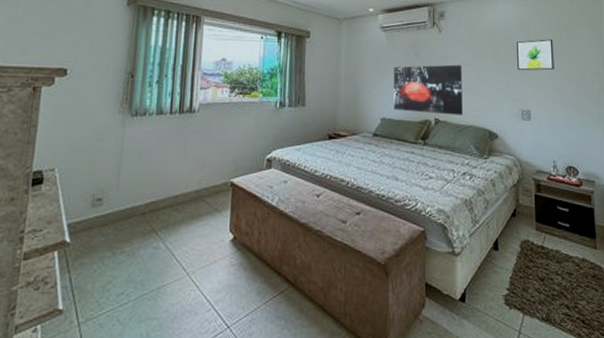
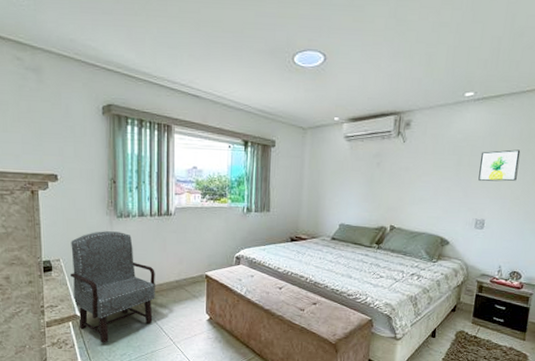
armchair: none [64,132,171,279] -> present [69,231,155,343]
wall art: present [394,64,463,115] -> none [352,174,423,223]

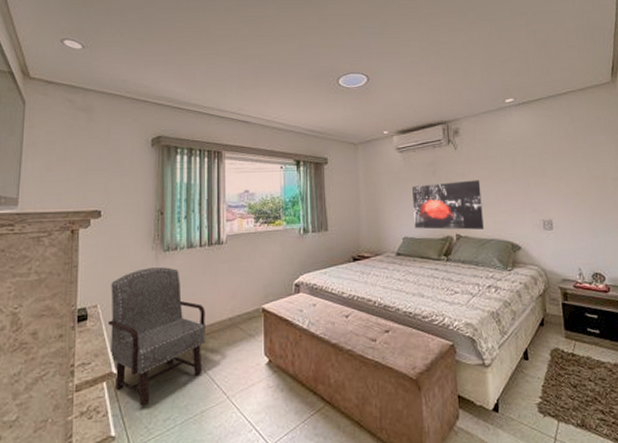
wall art: none [352,174,423,223] -> present [412,180,484,230]
wall art: present [478,149,521,182] -> none [533,147,574,182]

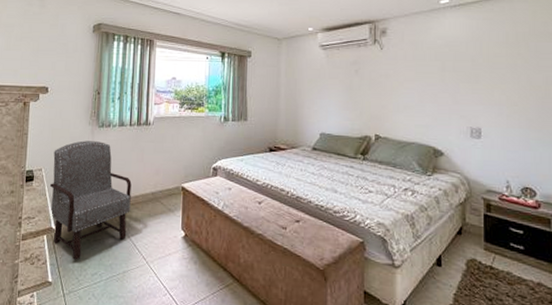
wall art: present [412,180,484,230] -> none [333,81,405,132]

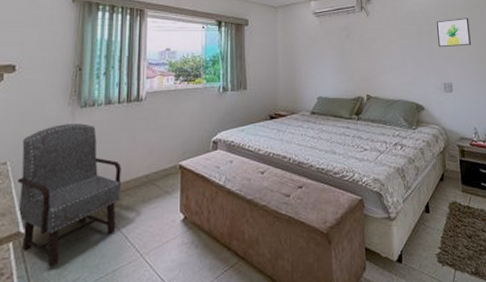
wall art: none [465,54,510,88] -> present [436,18,471,48]

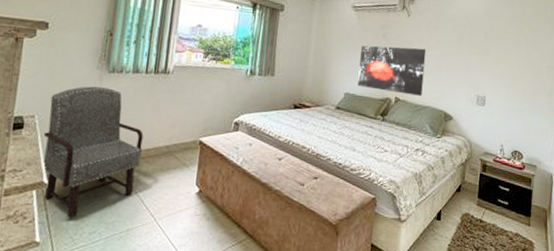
wall art: none [327,44,392,91] -> present [357,45,427,96]
wall art: present [436,18,471,48] -> none [478,30,516,60]

